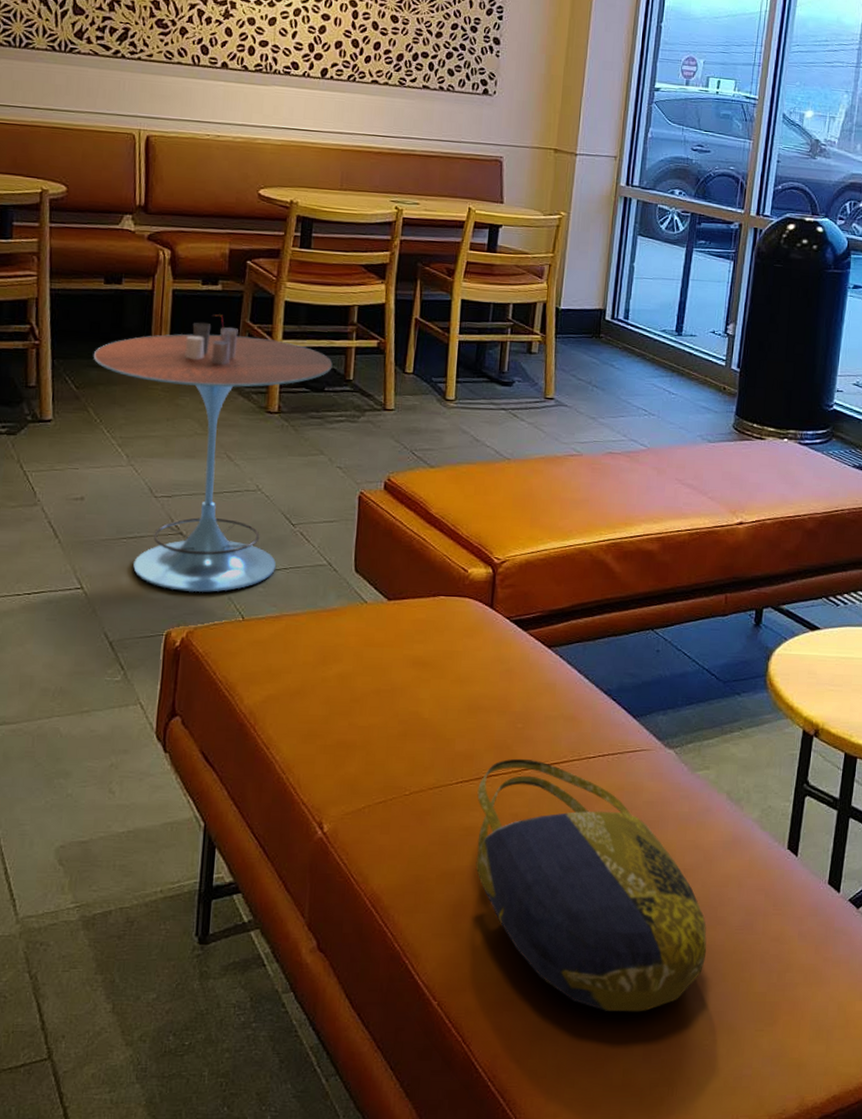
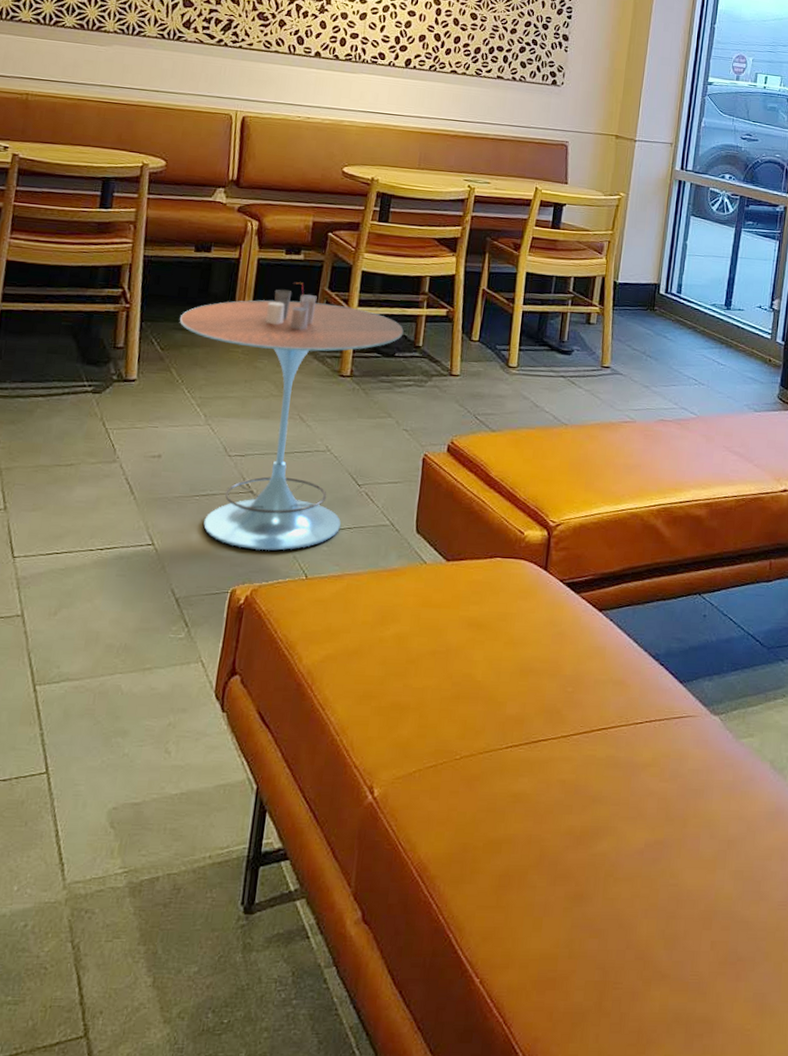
tote bag: present [475,758,707,1012] -> none [522,723,750,993]

